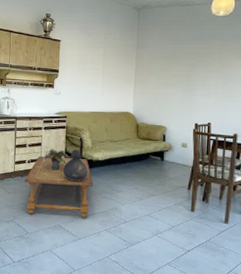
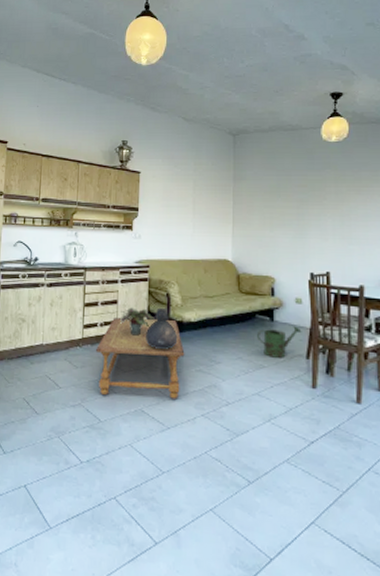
watering can: none [150,164,186,189] -> present [257,326,302,358]

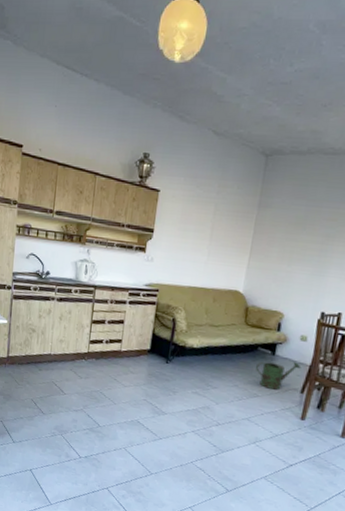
coffee table: present [96,318,185,399] -> none [100,337,184,415]
potted plant: present [120,307,155,336] -> none [125,328,159,356]
vessel: present [146,307,177,349] -> none [148,331,178,371]

